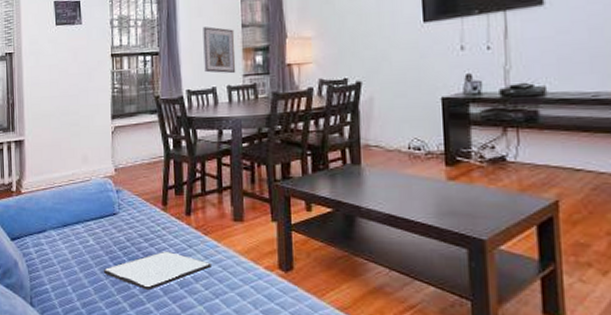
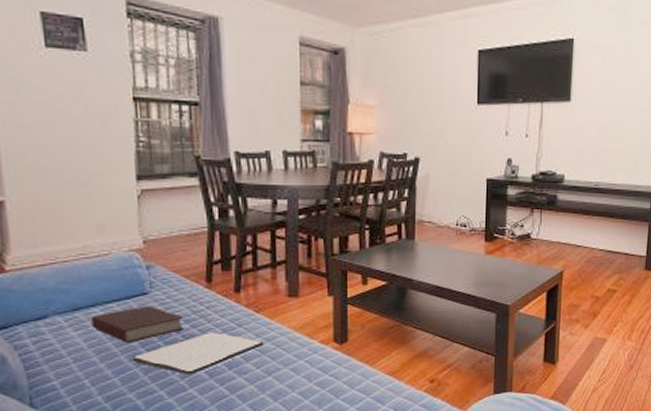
book: none [75,225,143,257] -> present [91,305,183,344]
picture frame: present [203,26,236,74] -> none [254,78,293,138]

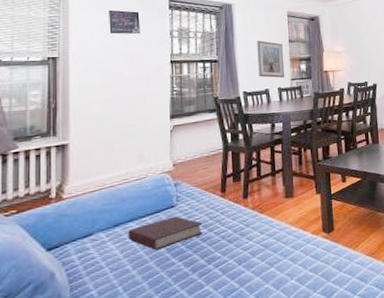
tablet: present [132,331,264,376] -> none [159,233,267,274]
picture frame: none [254,78,293,138] -> present [257,41,285,78]

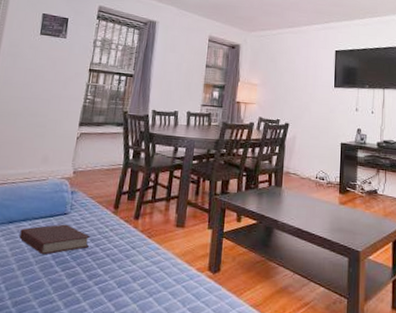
picture frame: present [257,41,285,78] -> none [170,61,200,103]

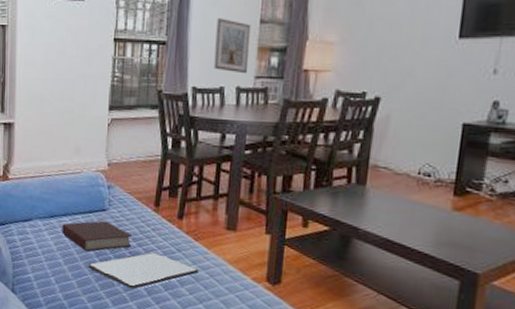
tablet: none [42,251,151,290] -> present [88,252,199,290]
picture frame: none [170,61,200,103] -> present [214,18,252,74]

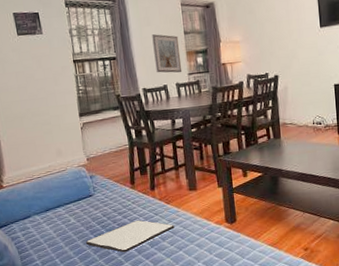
book: present [62,220,132,252] -> none [57,204,118,232]

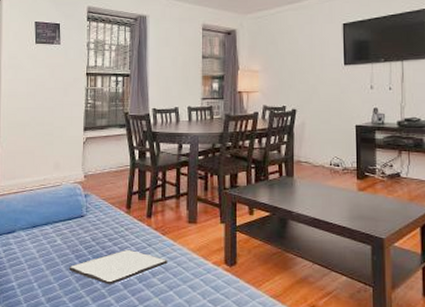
picture frame: present [152,34,182,73] -> none [169,55,196,97]

